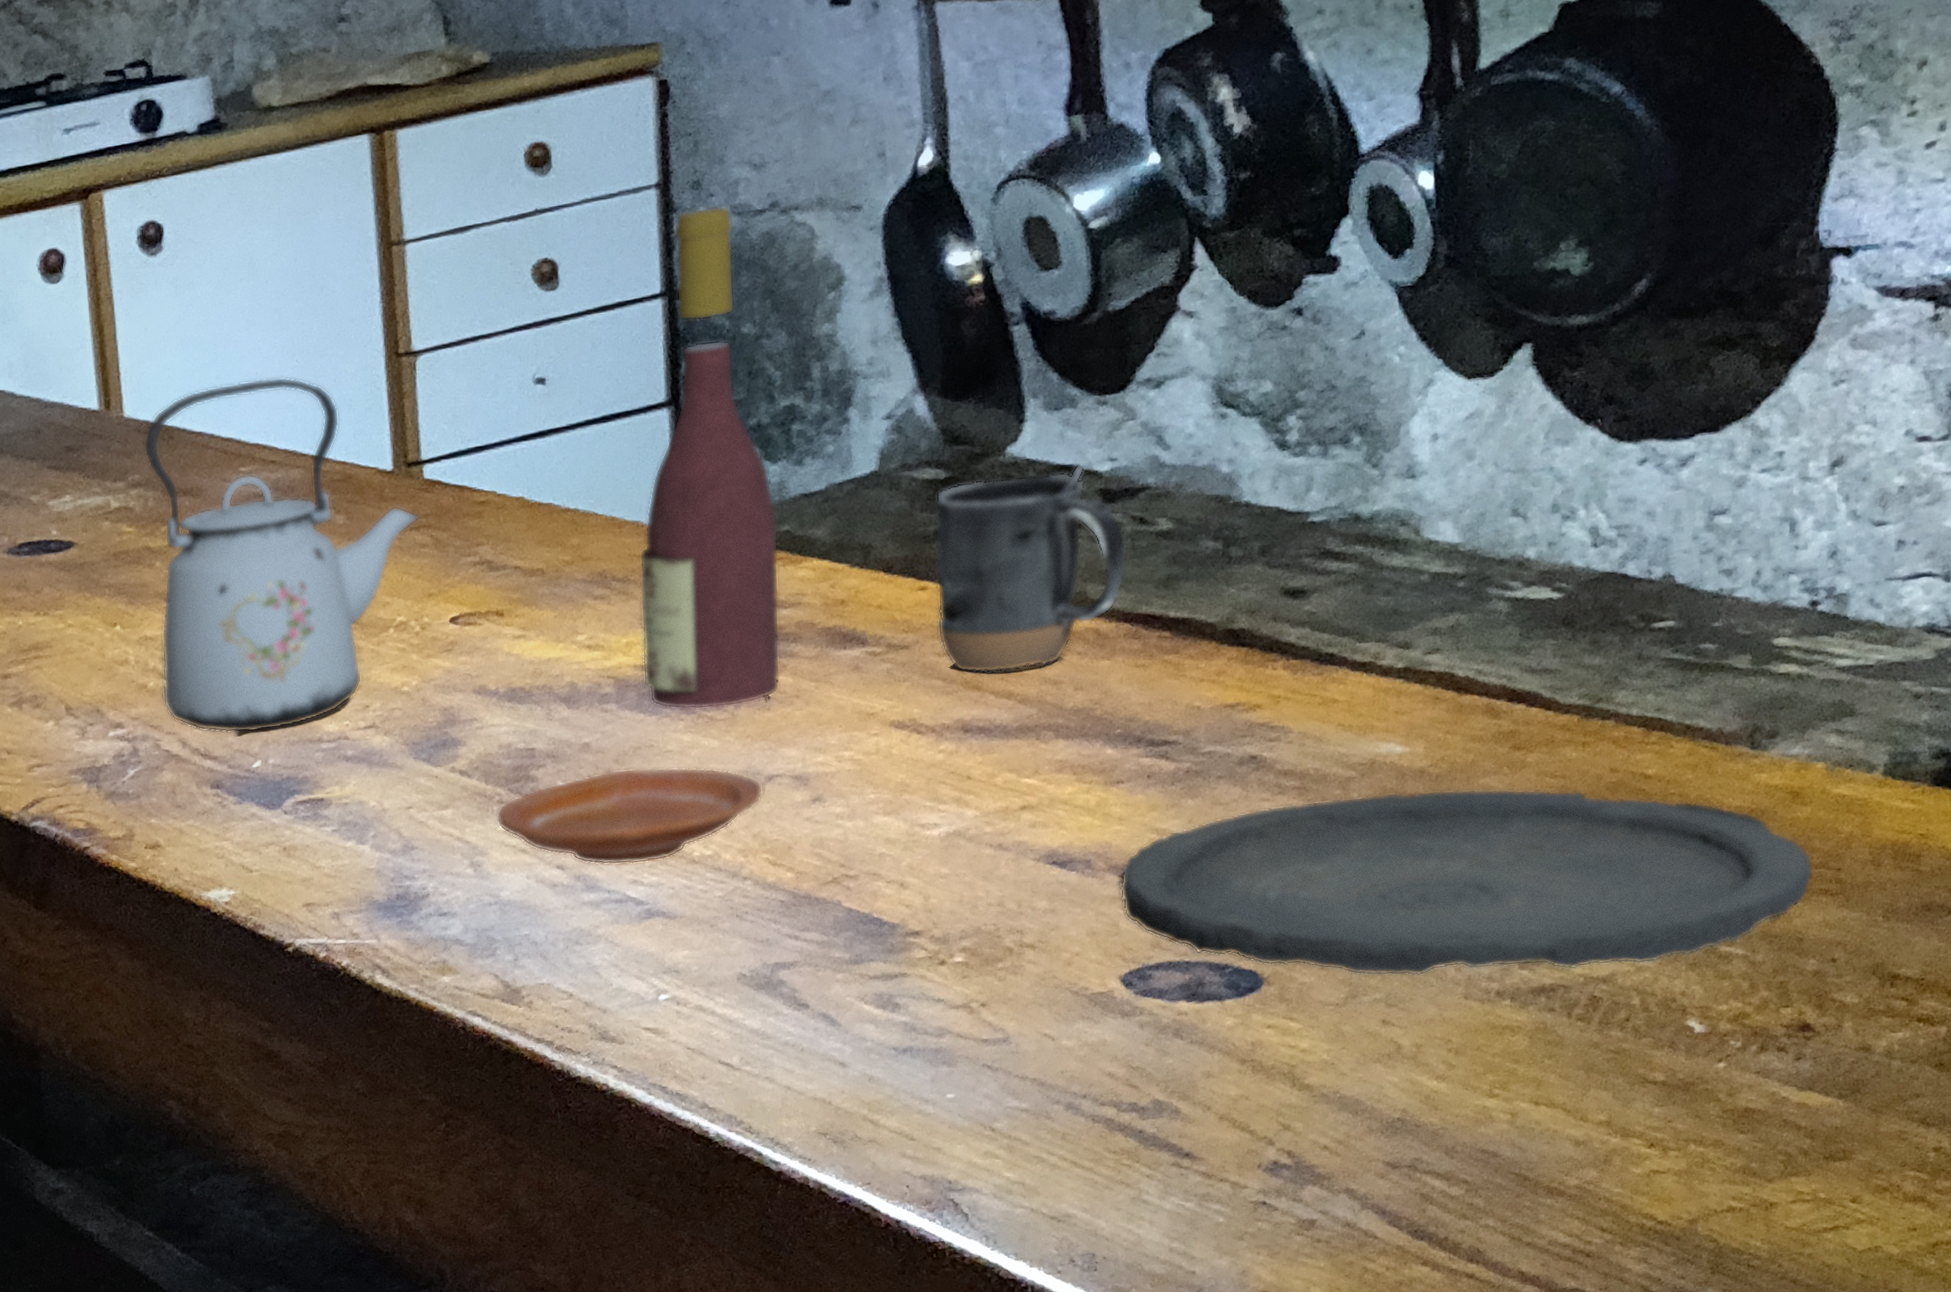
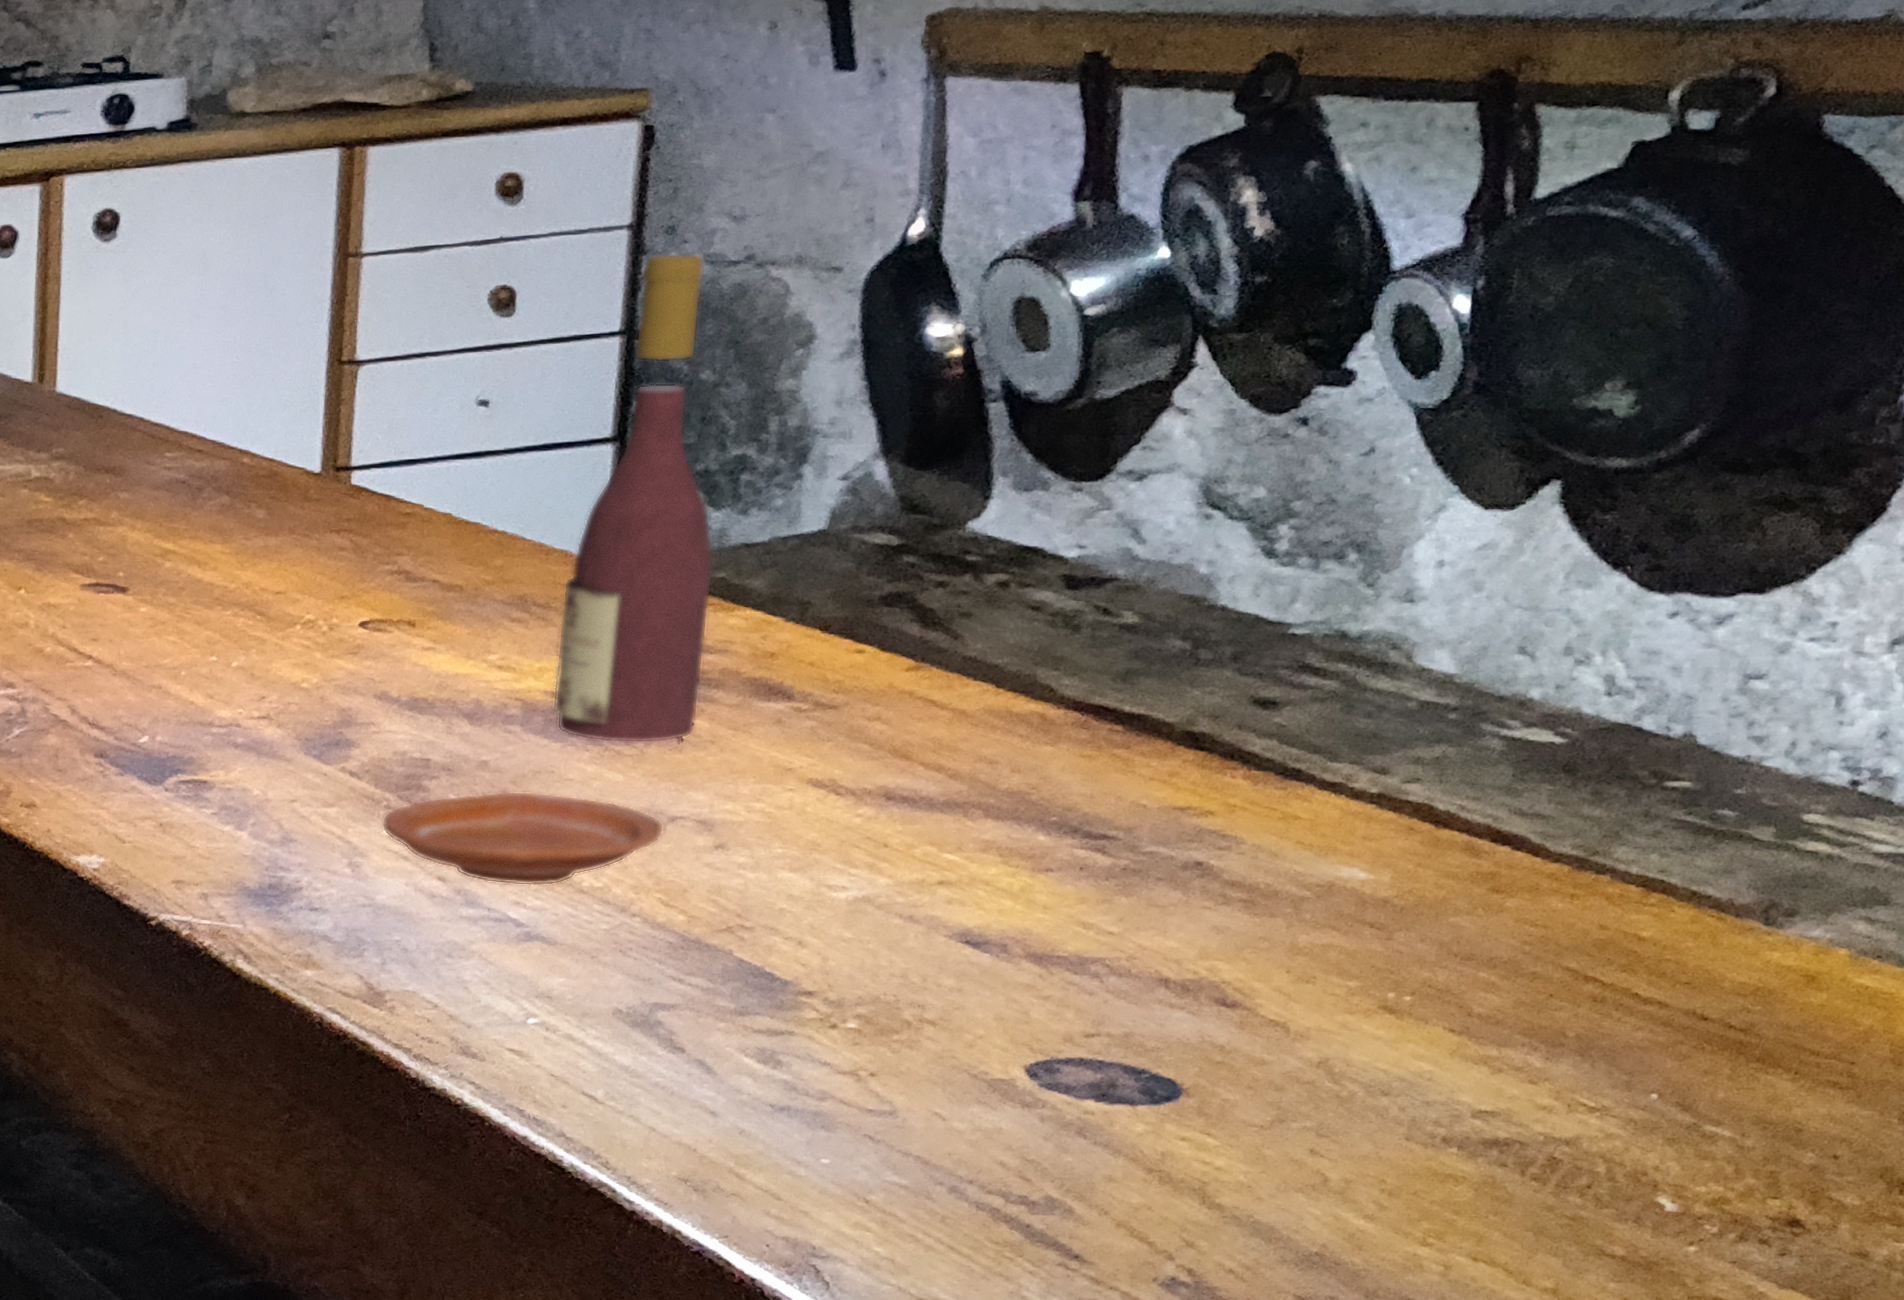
kettle: present [143,377,420,733] -> none [57,371,342,708]
mug: present [935,464,1126,674] -> none [870,548,1085,745]
plate: present [1119,788,1813,977] -> none [1034,915,1823,1132]

